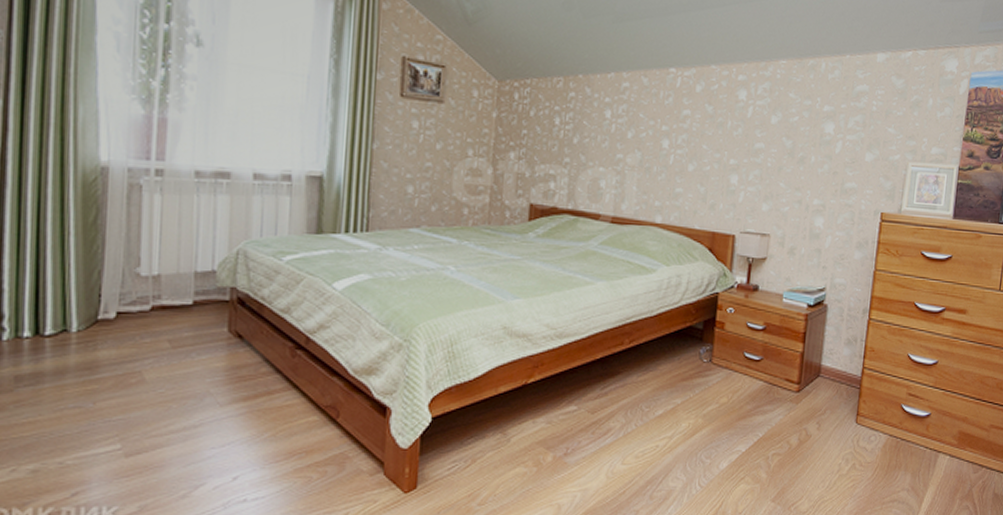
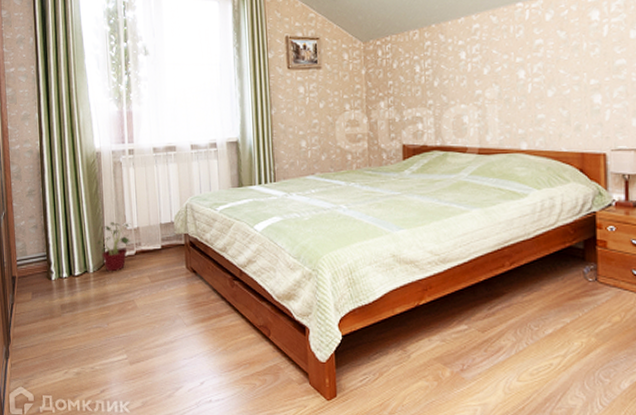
potted plant: none [87,263,148,333] -> present [96,221,131,272]

